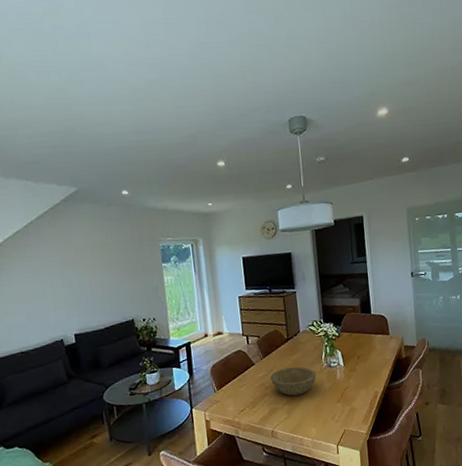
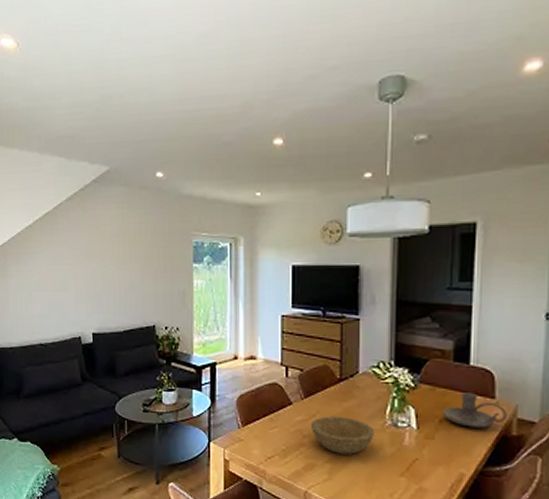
candle holder: none [359,333,398,358] -> present [442,392,507,428]

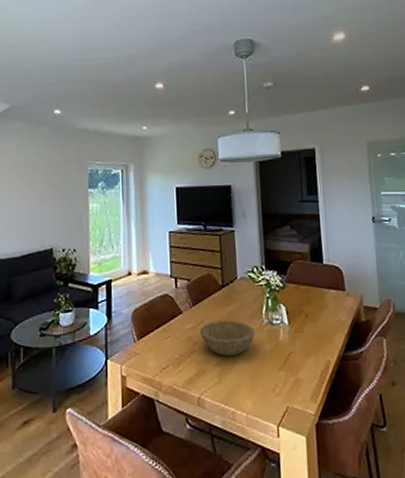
candle holder: present [442,392,507,428] -> none [307,287,356,318]

